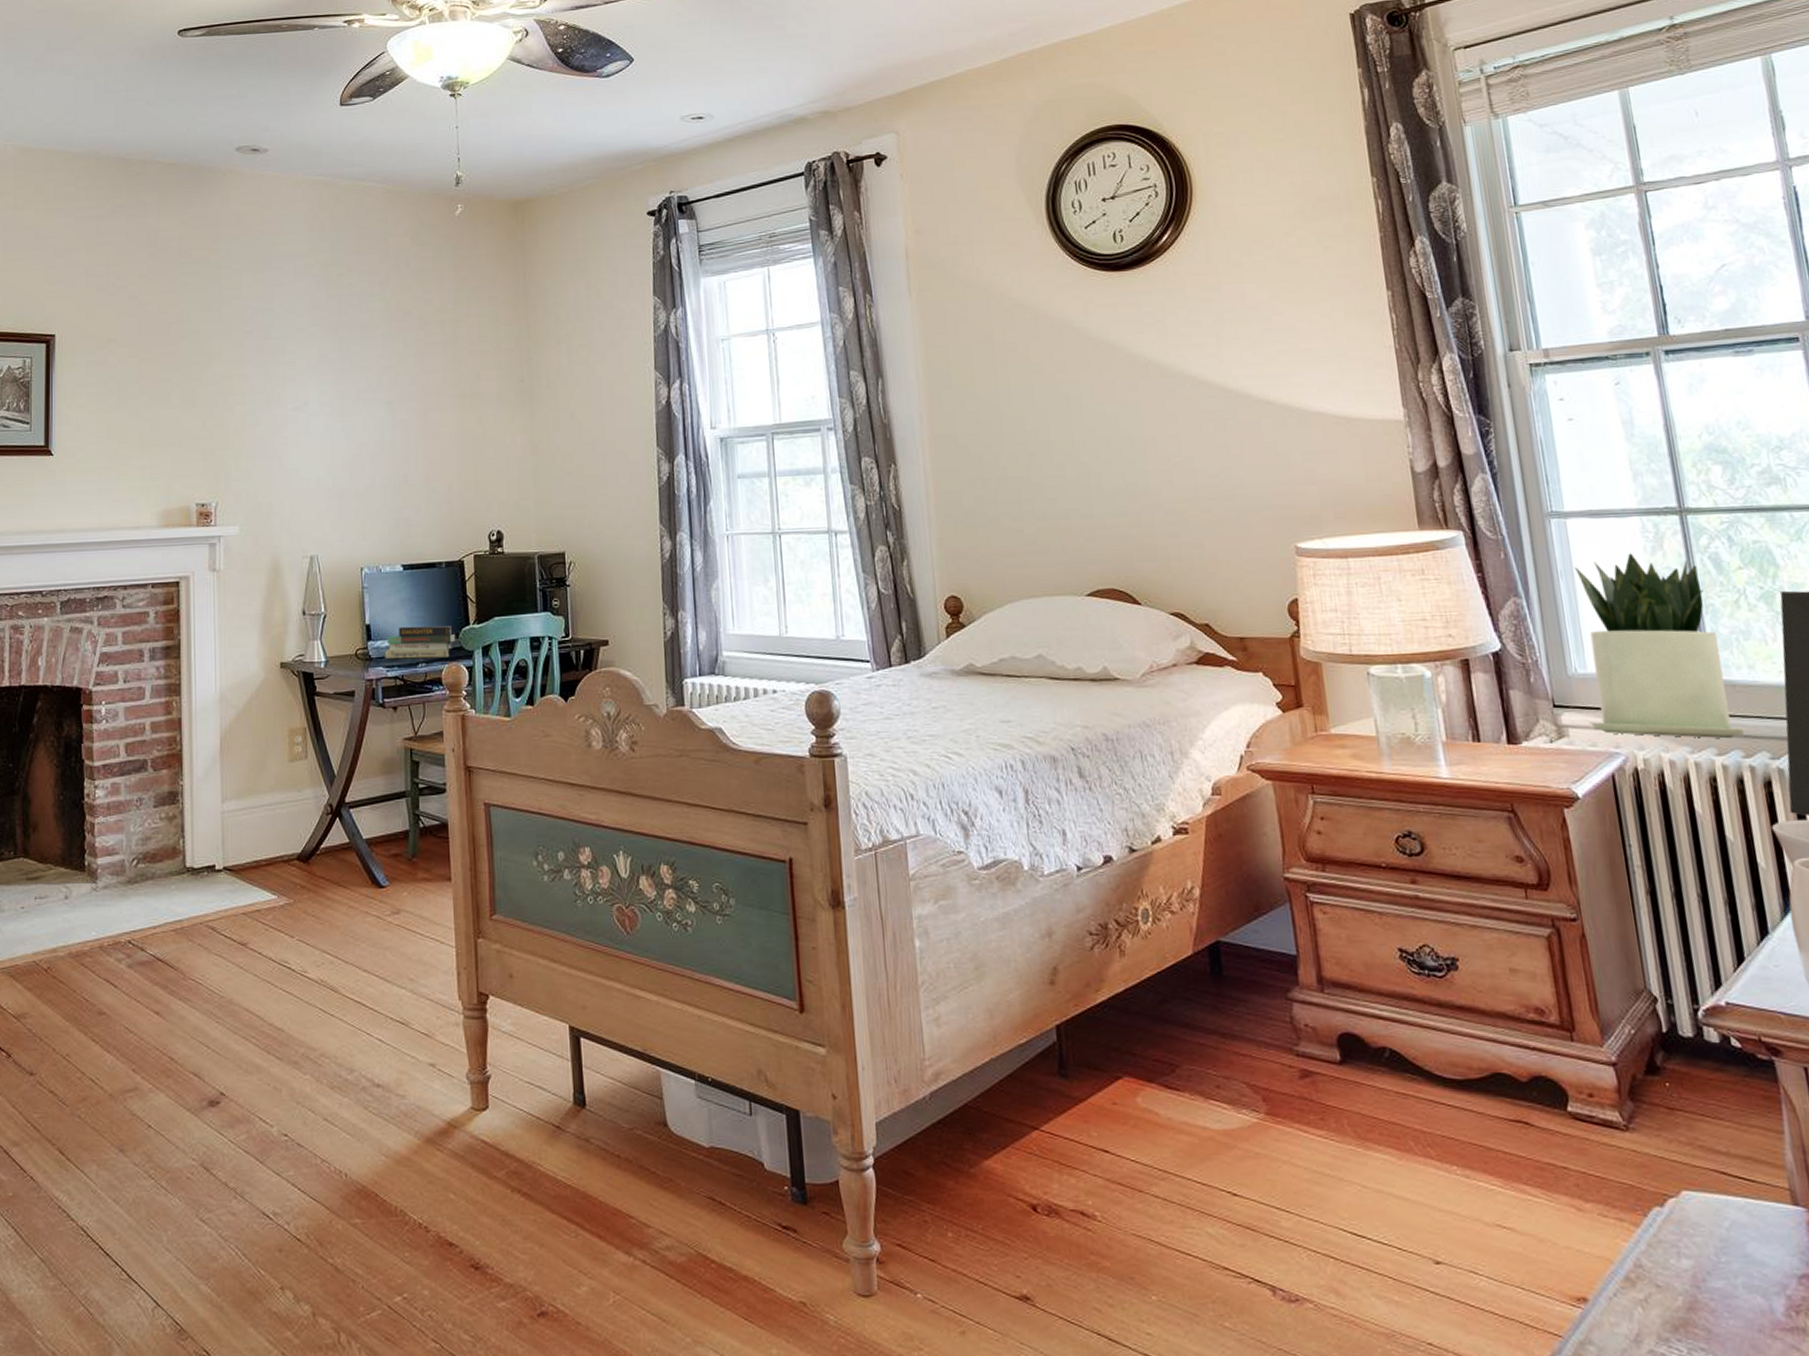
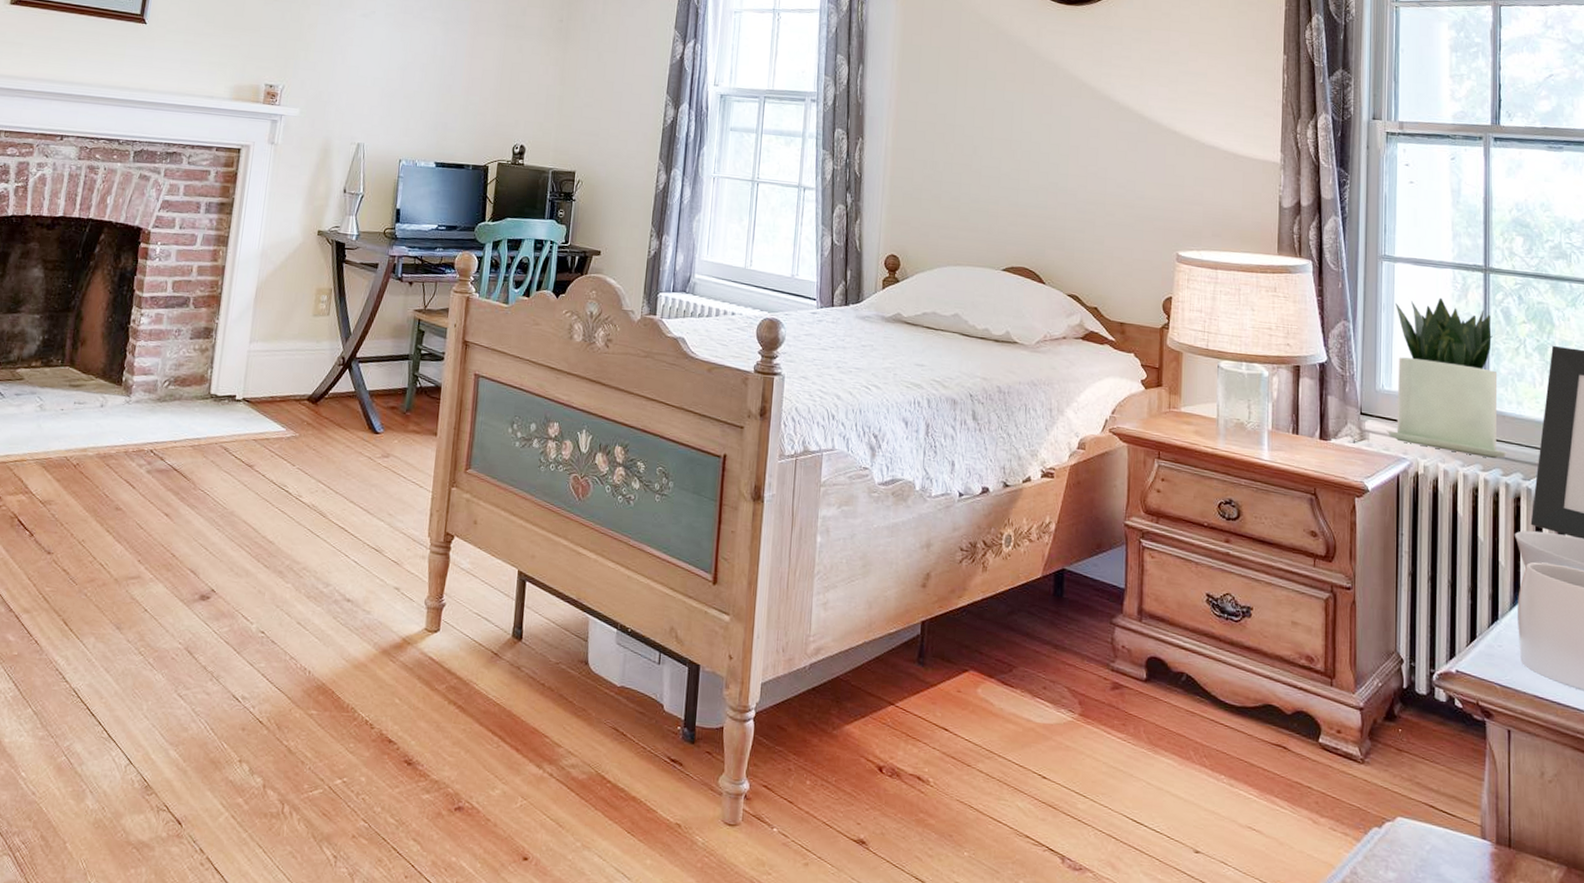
books: present [384,625,456,659] -> none [408,214,472,246]

